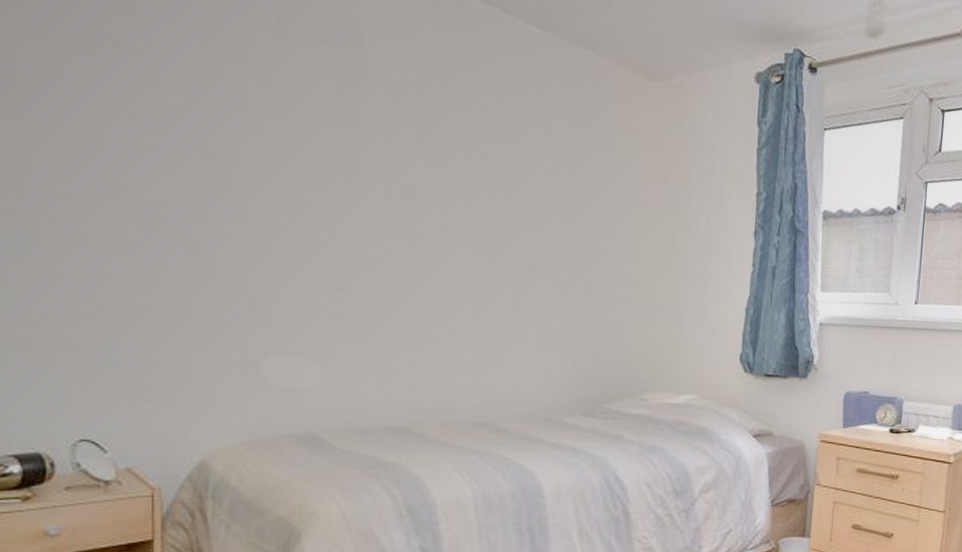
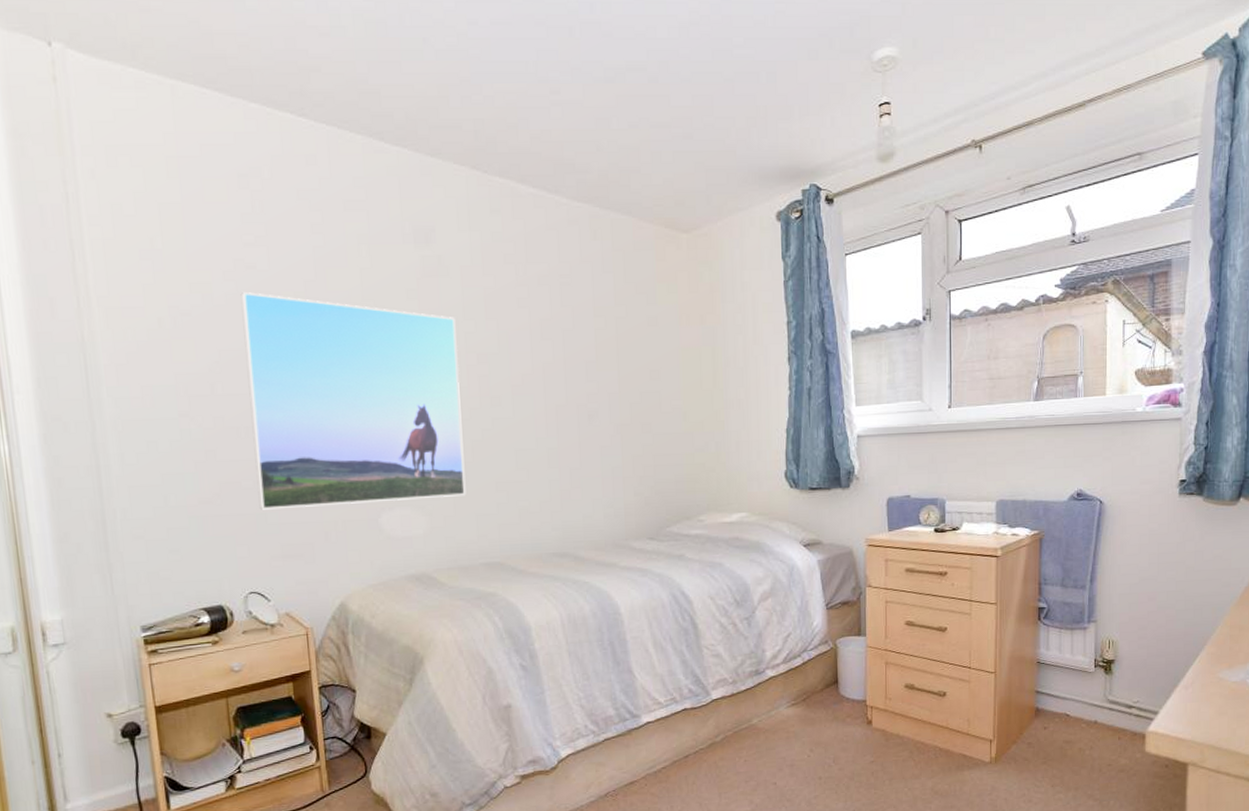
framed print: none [102,72,377,347] -> present [240,292,466,510]

